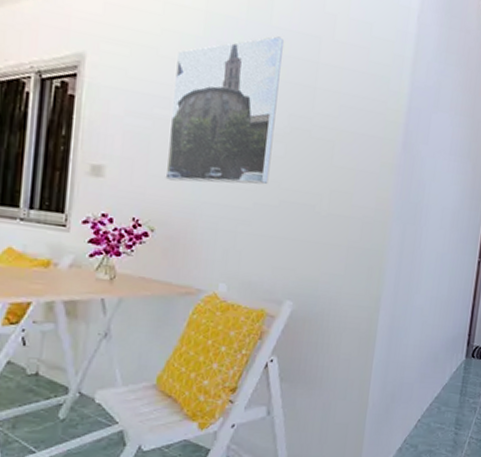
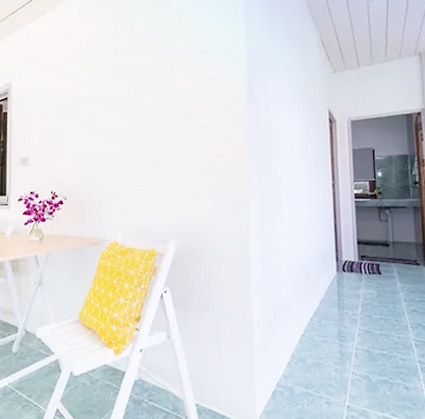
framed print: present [165,36,283,185] -> none [70,40,145,159]

